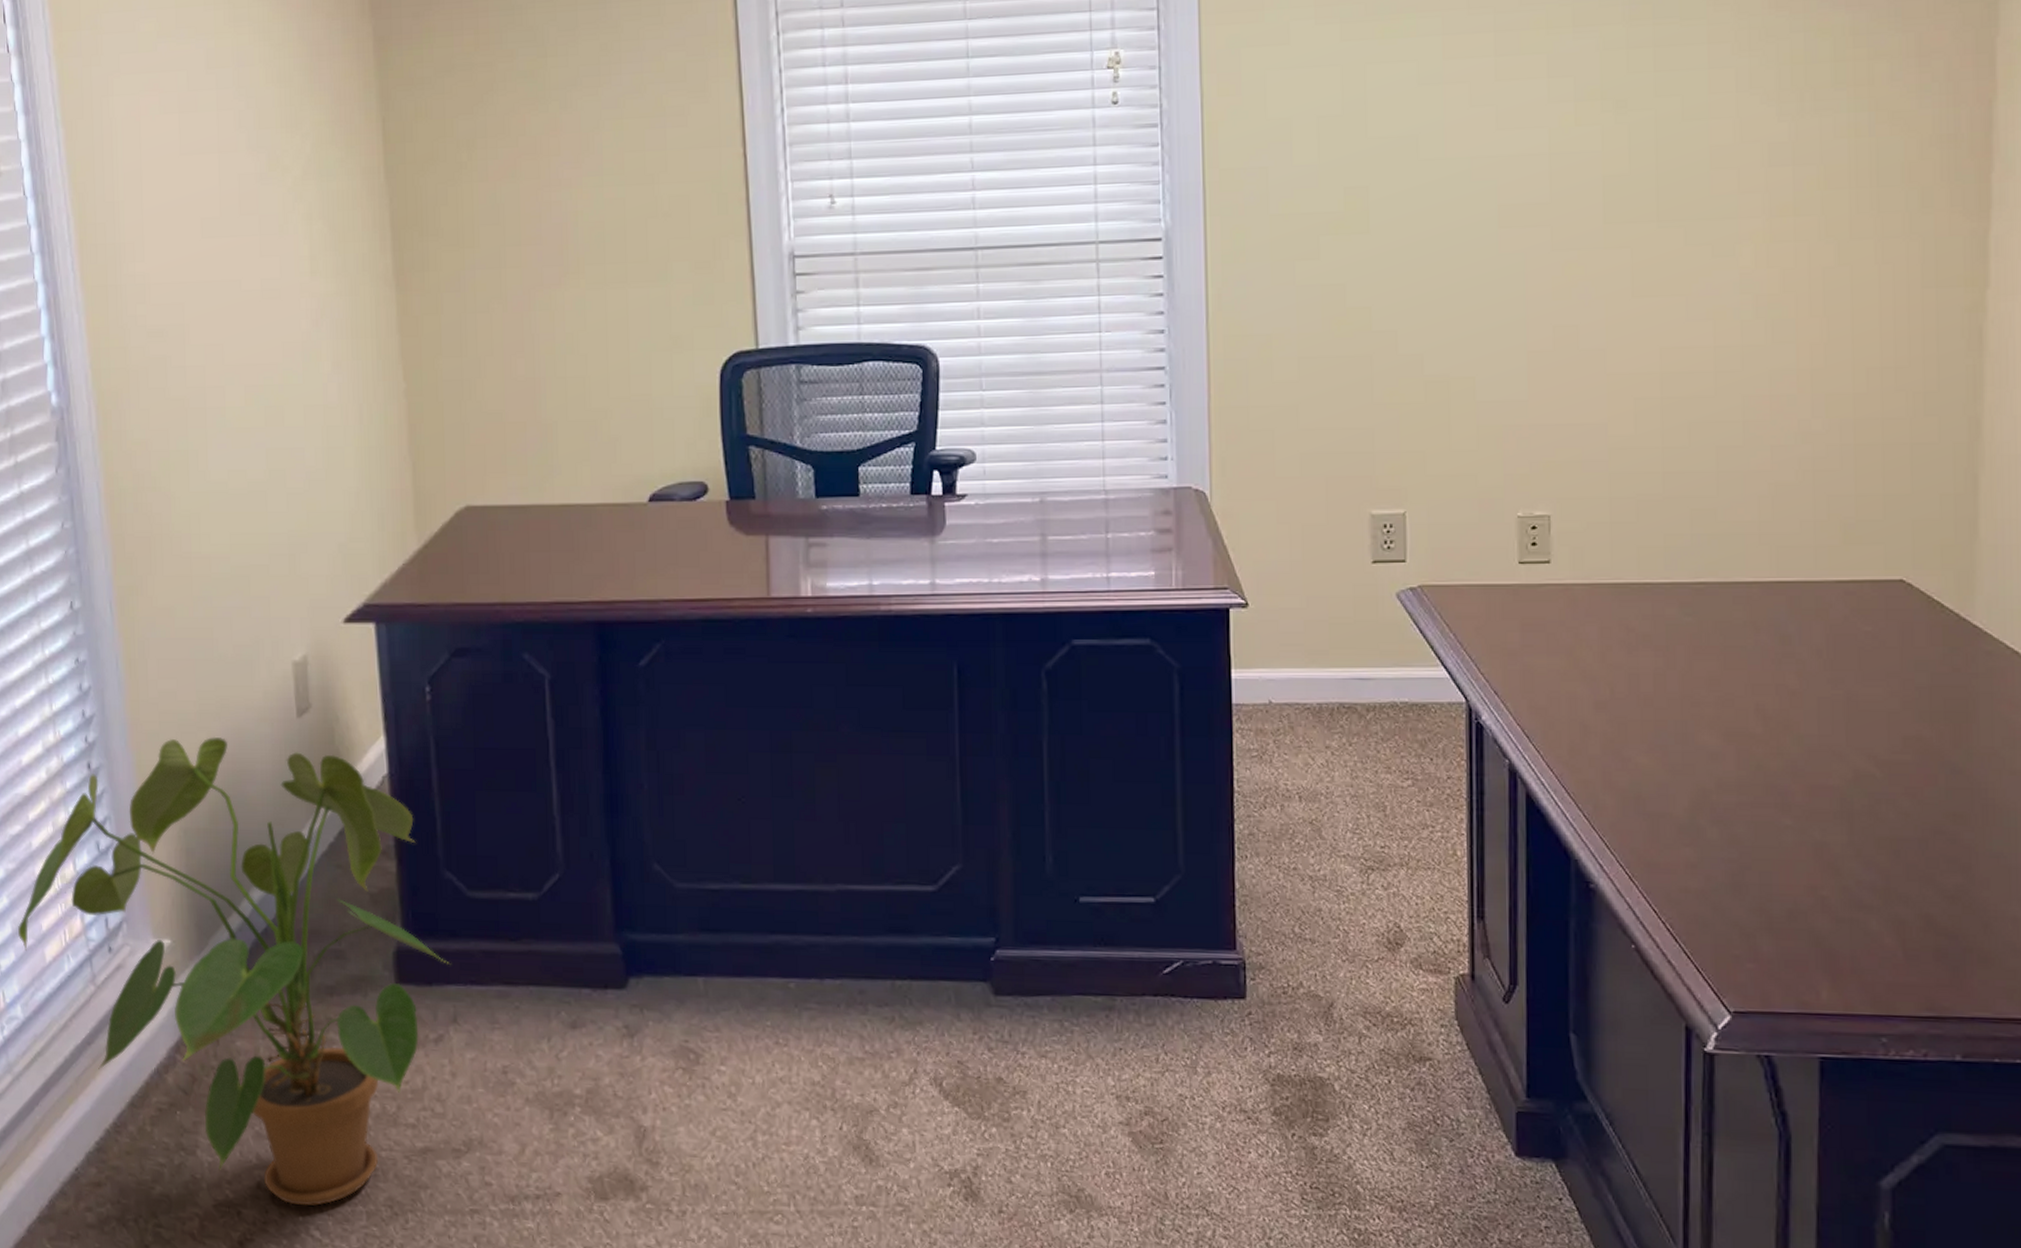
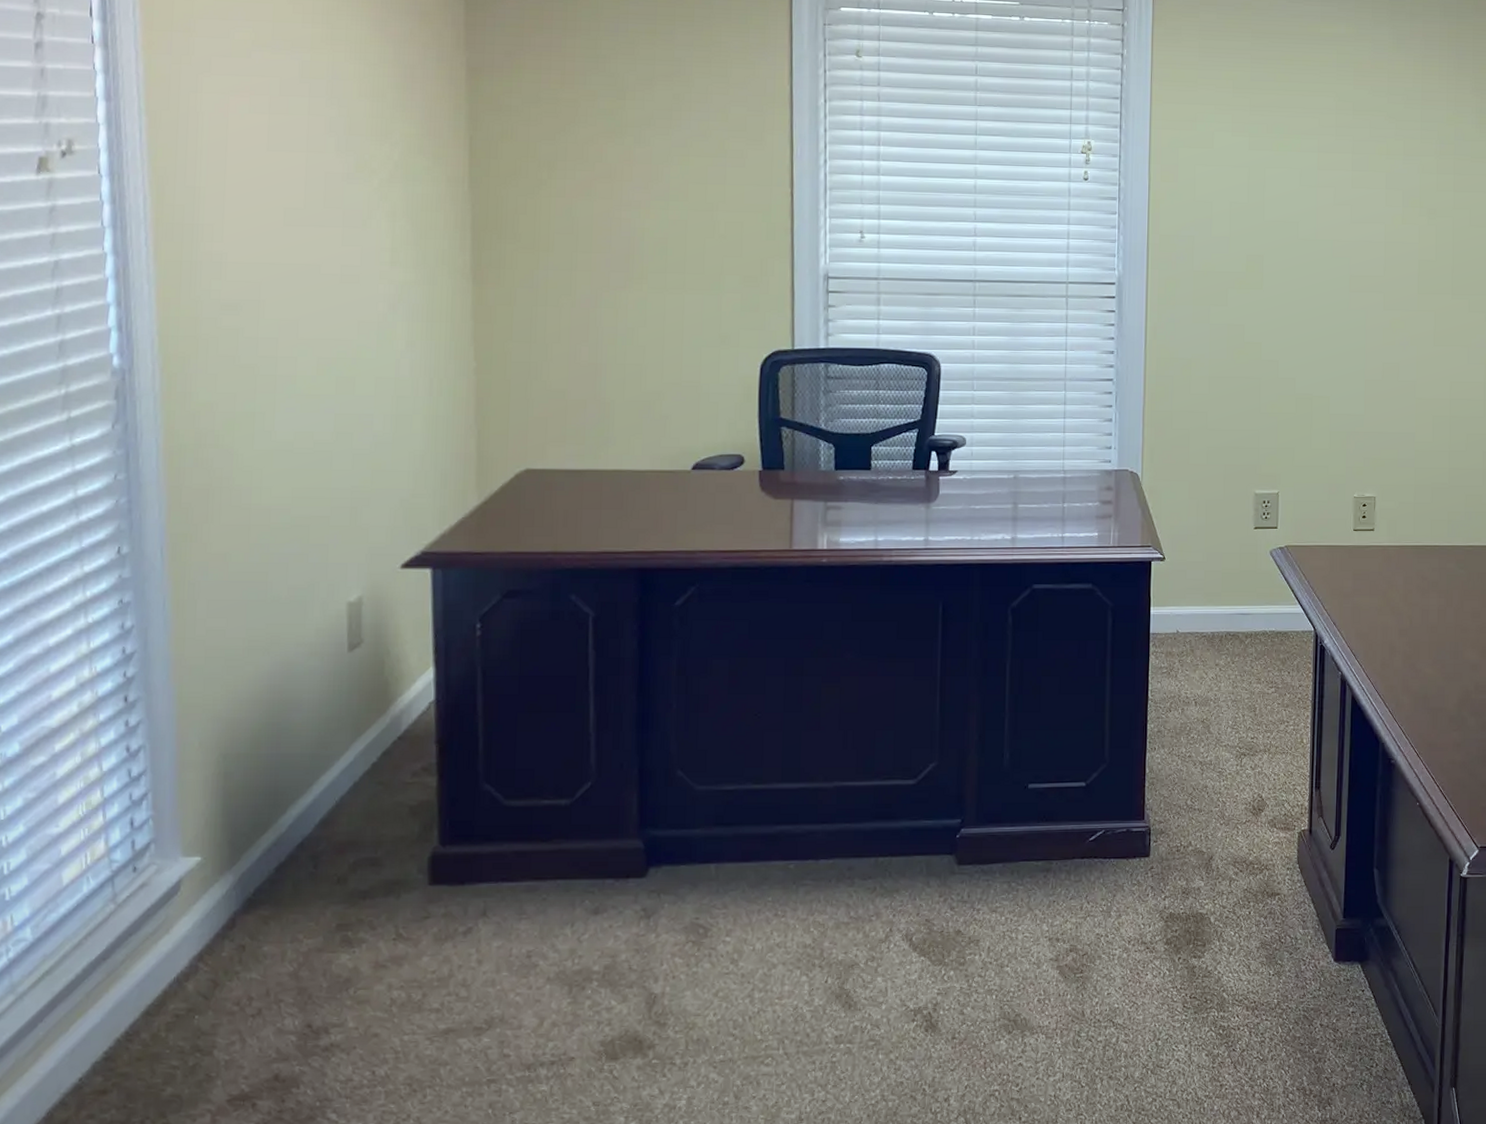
house plant: present [18,736,449,1206] -> none [34,669,483,1093]

